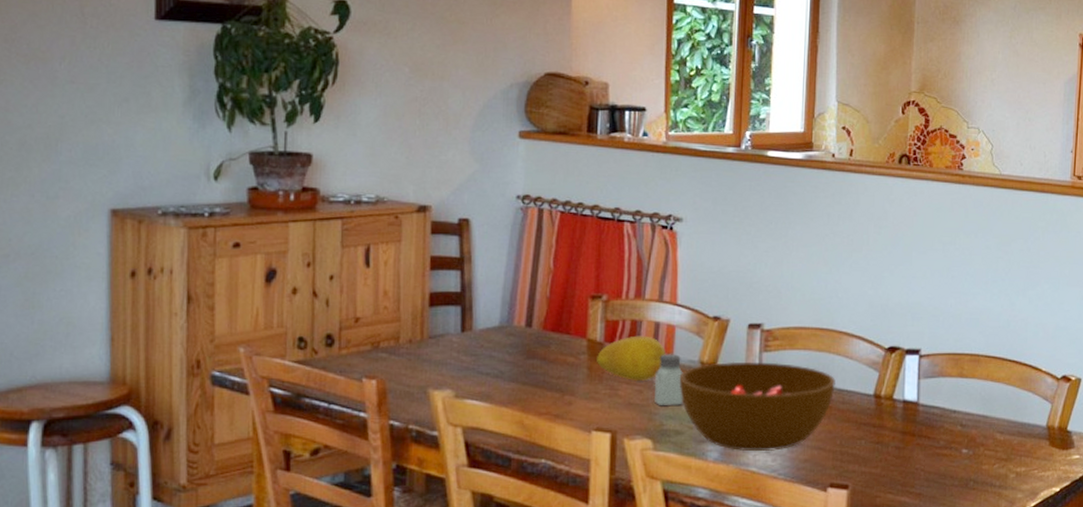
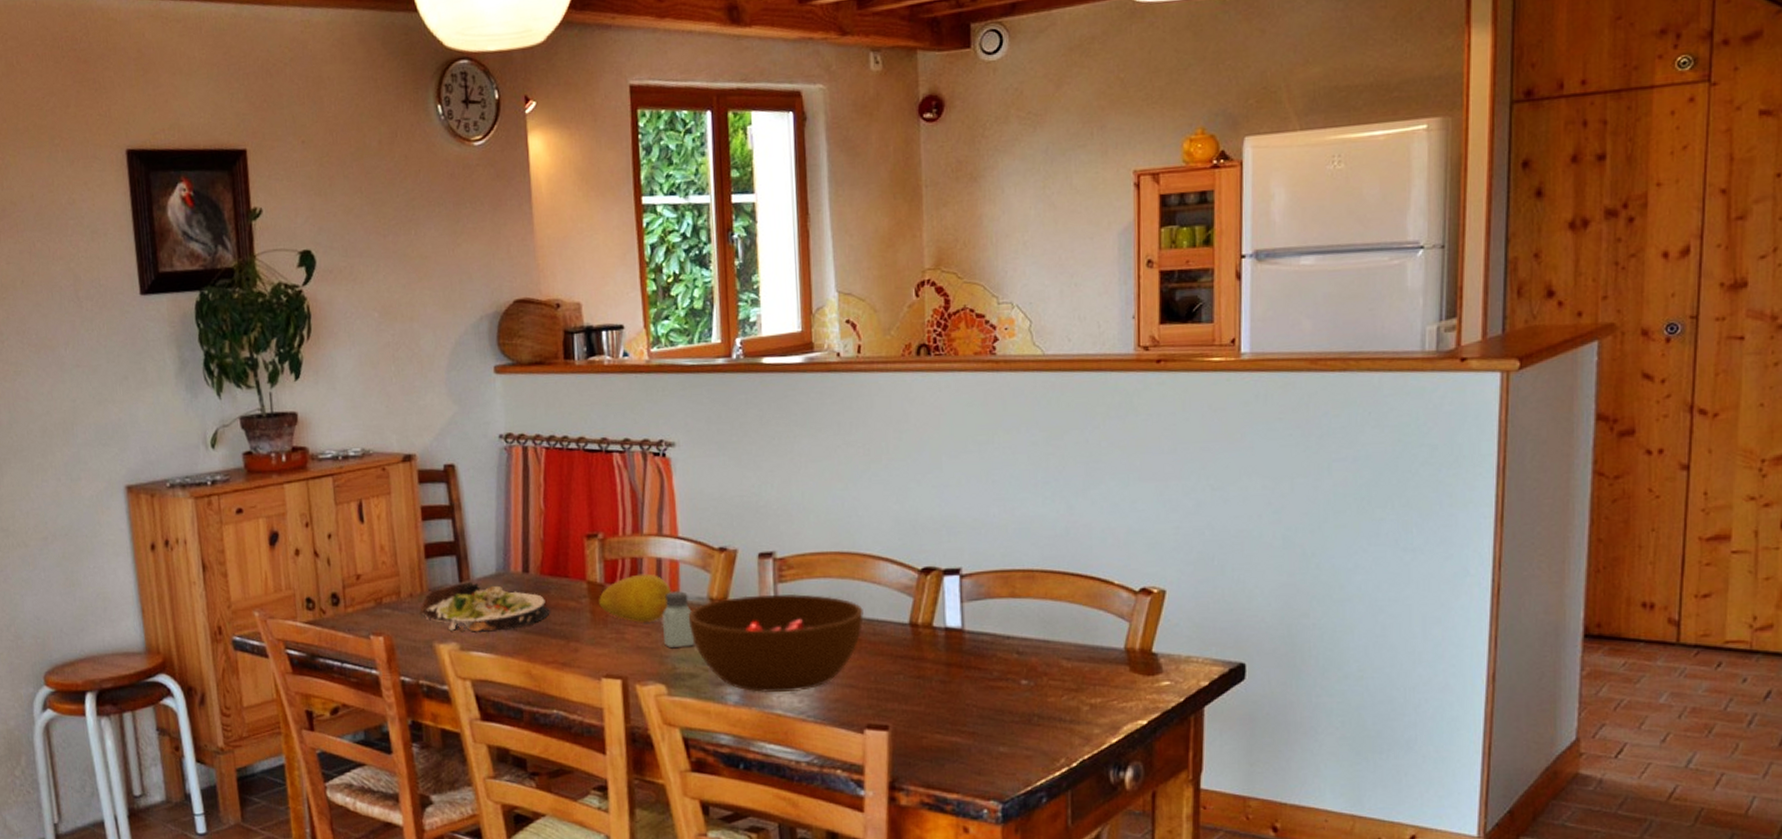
salad plate: none [417,331,549,381] -> present [419,581,550,633]

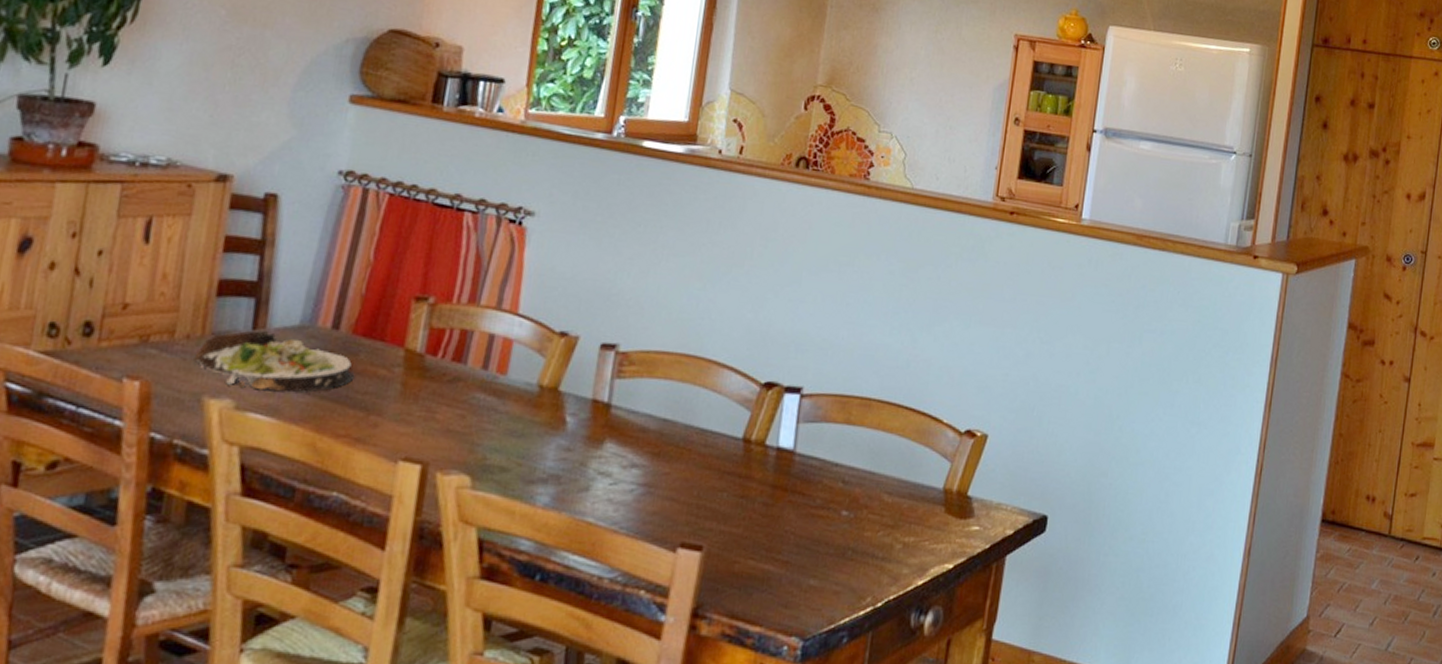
fruit: present [599,573,671,622] -> none [413,348,499,404]
saltshaker: present [662,591,694,647] -> none [479,373,517,436]
bowl: present [688,593,864,693] -> none [511,387,699,499]

